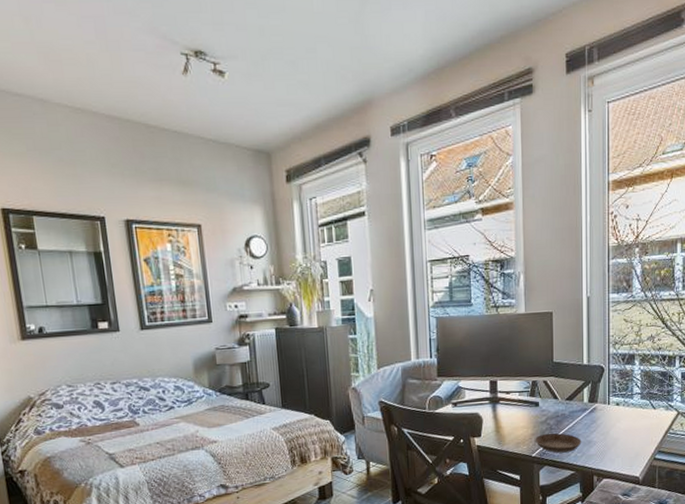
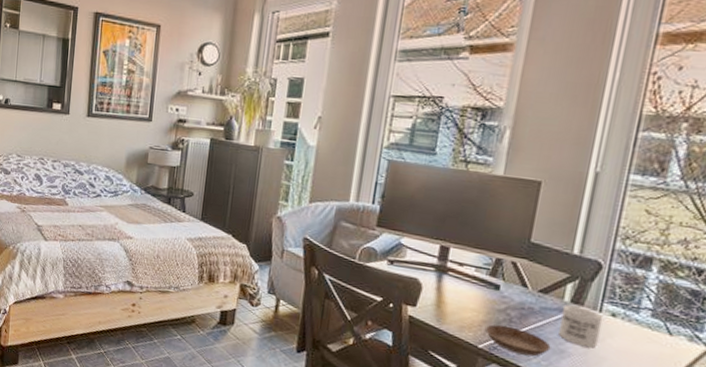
mug: none [585,404,612,434] -> present [558,305,604,348]

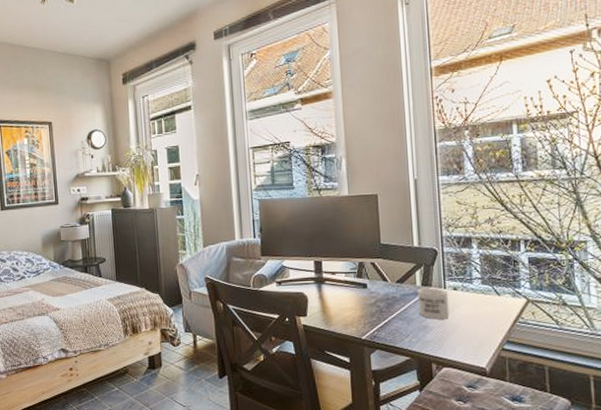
saucer: present [485,324,551,357] -> none [364,316,416,337]

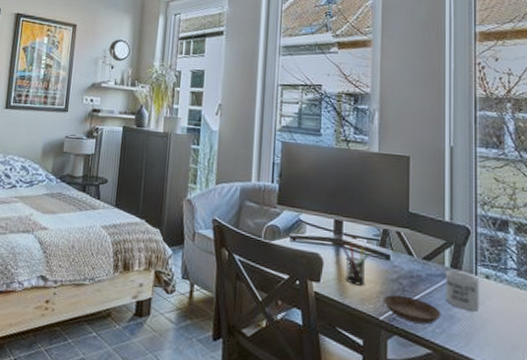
pen holder: none [324,280,348,314] -> present [343,244,369,286]
saucer: none [364,316,416,337] -> present [384,294,441,325]

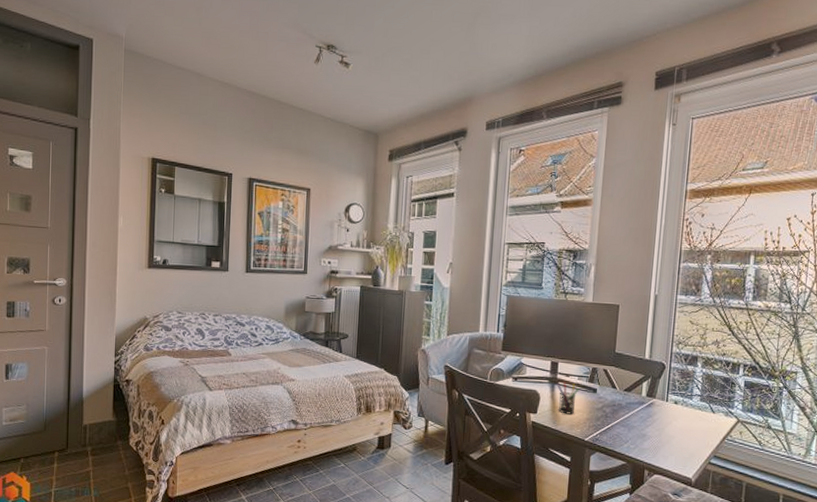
saucer: present [384,294,441,325] -> none [589,420,636,442]
mug: present [446,270,480,311] -> none [640,399,669,430]

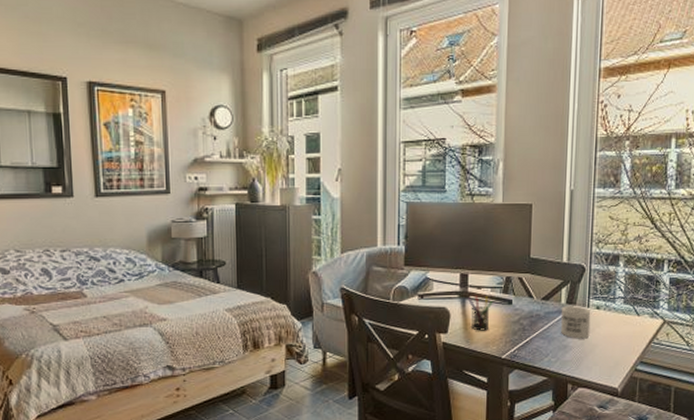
mug: none [640,399,669,430] -> present [561,306,591,339]

